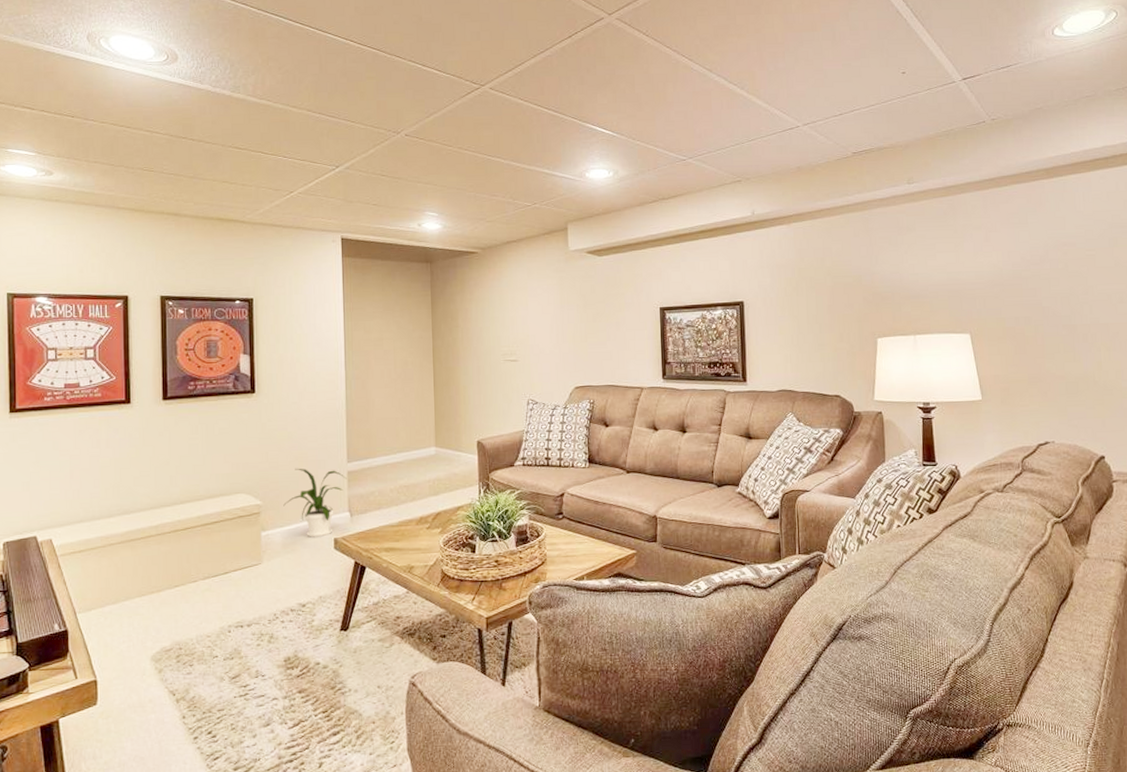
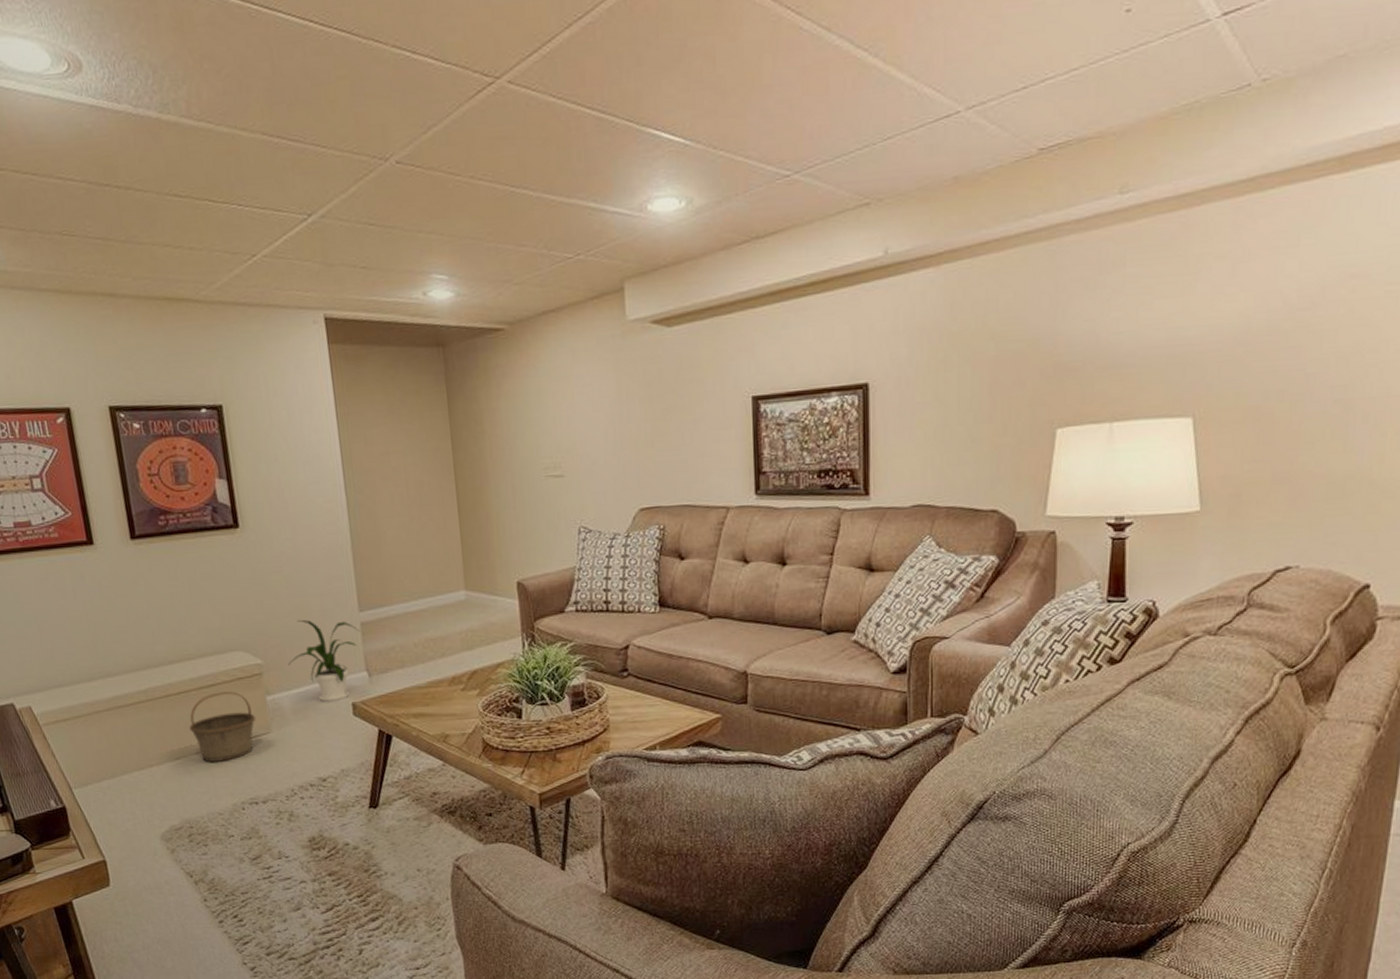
basket: none [191,527,250,589] -> present [189,691,256,762]

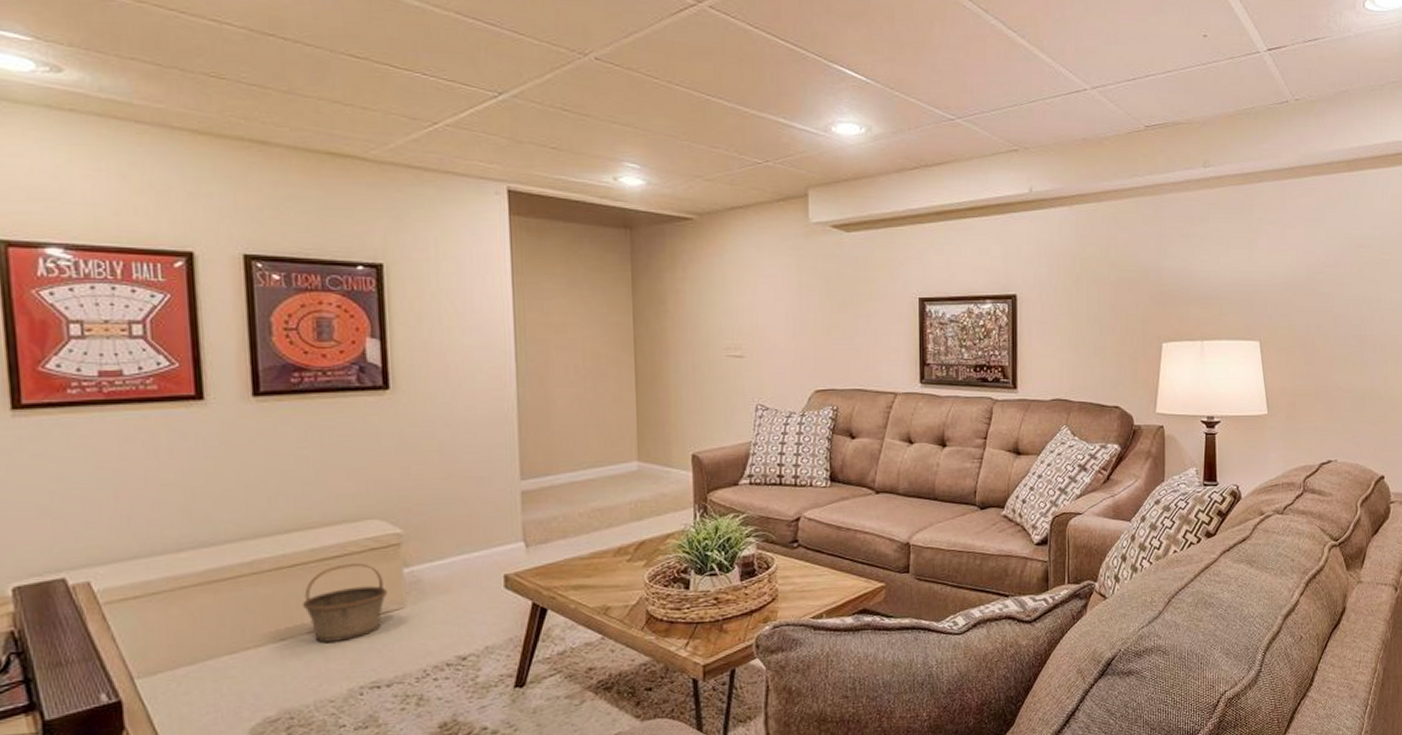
house plant: present [288,619,360,702] -> none [433,486,520,574]

